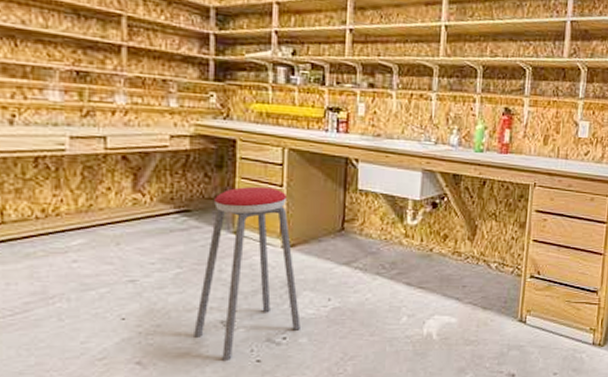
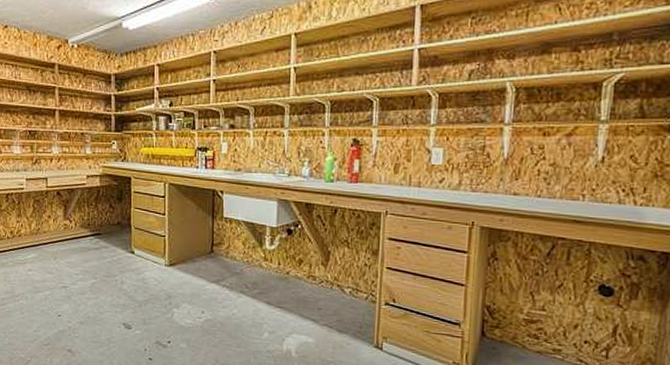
music stool: present [194,186,301,362] -> none [105,215,181,357]

